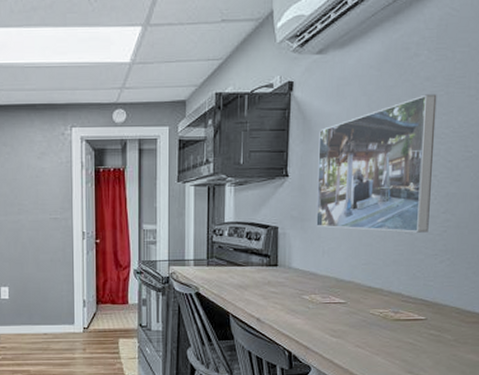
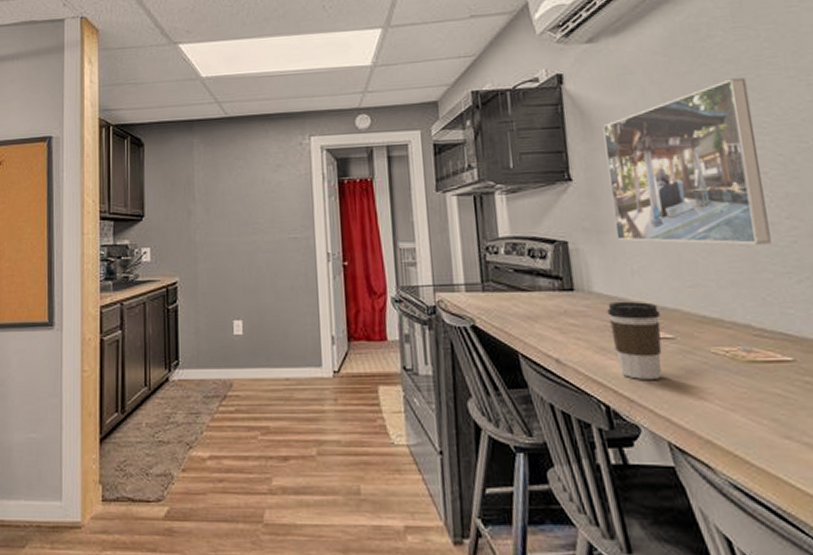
coffee cup: none [300,274,339,333] -> present [607,301,662,379]

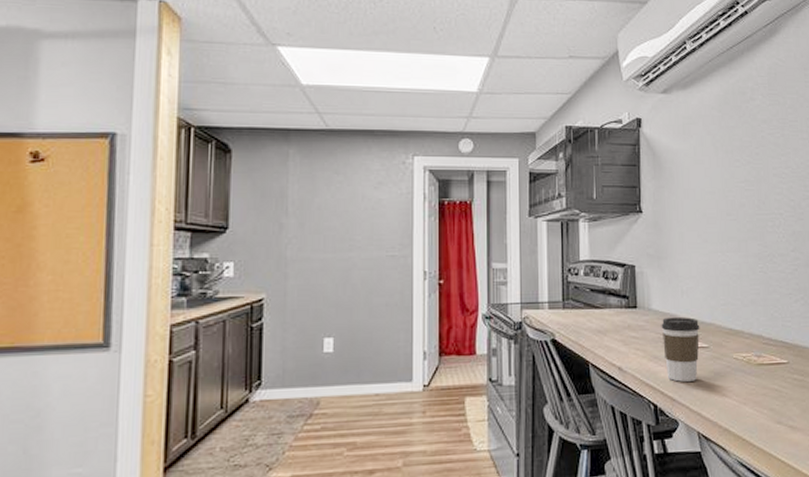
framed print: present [603,78,772,245] -> none [669,136,781,271]

